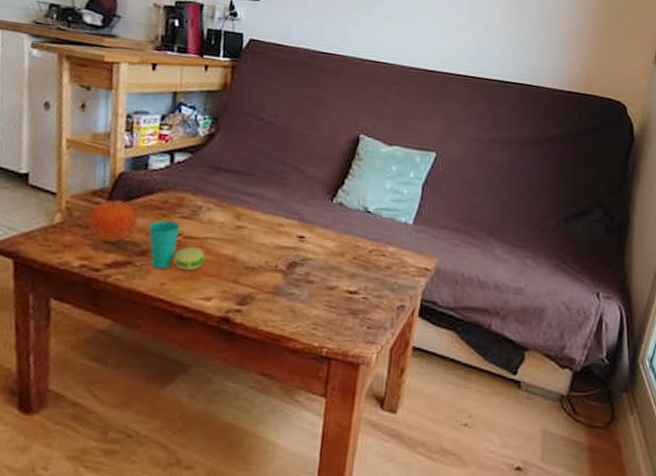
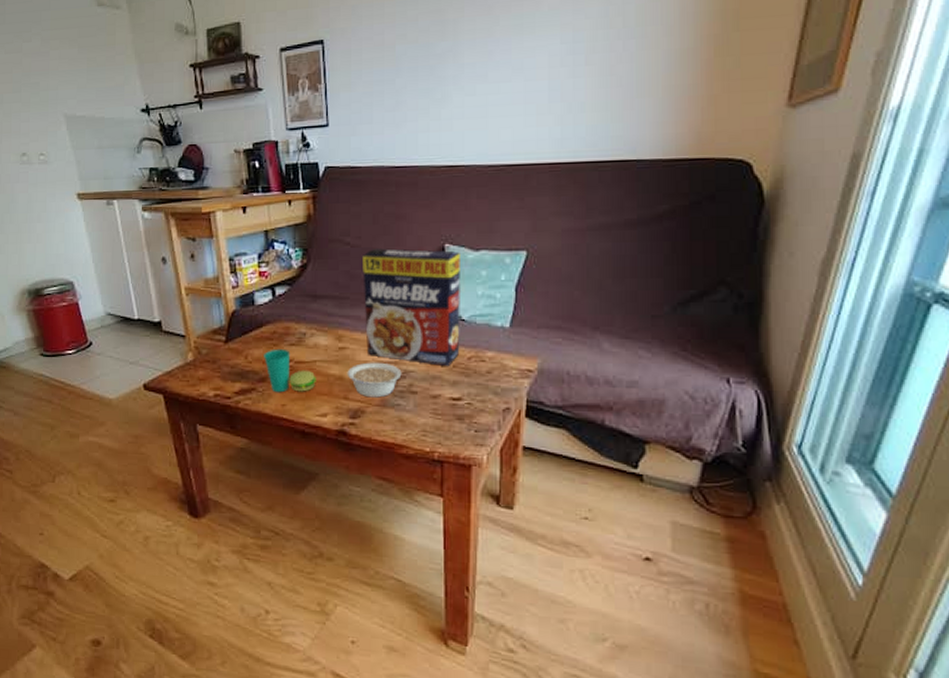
fruit: present [89,200,138,242] -> none [215,336,253,373]
legume: none [240,245,300,285] -> present [347,362,402,398]
cereal box: none [266,128,374,257] -> present [363,248,460,366]

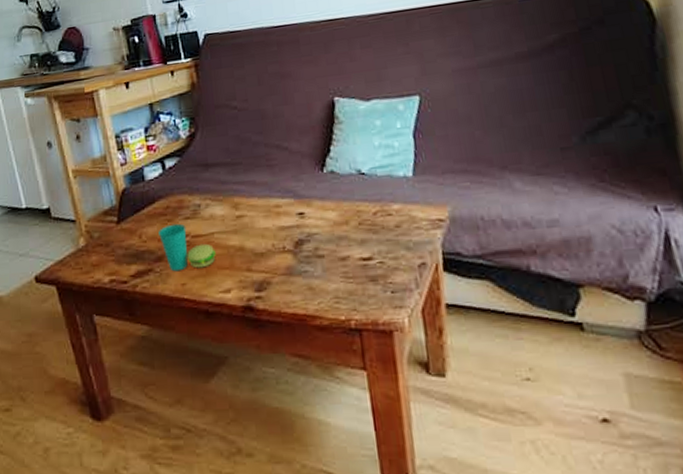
legume: present [347,362,402,398] -> none [247,227,306,267]
cereal box: present [363,248,460,366] -> none [251,104,363,225]

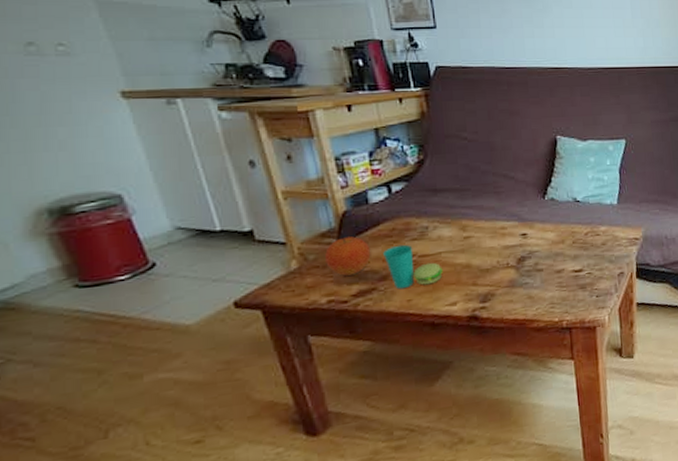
fruit: none [108,214,148,255] -> present [325,236,371,276]

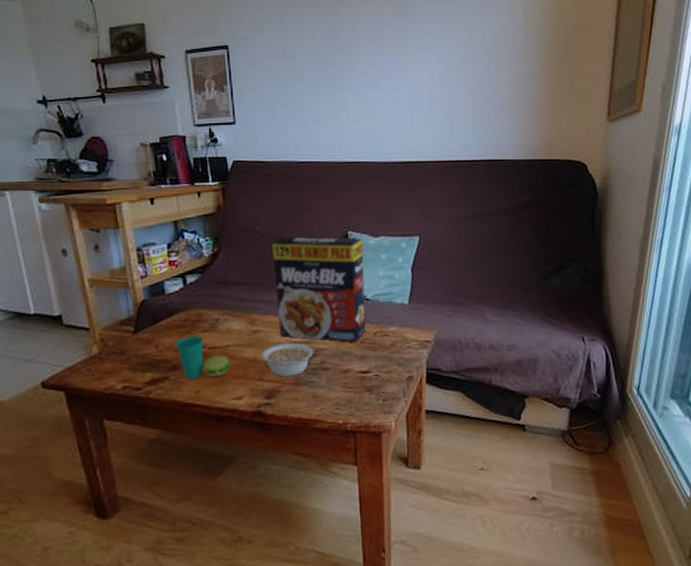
fruit: present [325,236,371,276] -> none [123,325,164,363]
legume: none [474,246,527,281] -> present [261,342,314,377]
cereal box: none [481,141,577,244] -> present [272,236,366,342]

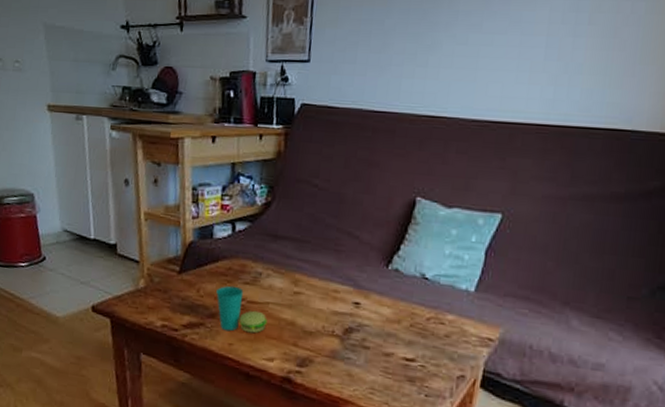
legume: present [261,342,314,377] -> none [299,310,356,349]
cereal box: present [272,236,366,342] -> none [322,194,432,324]

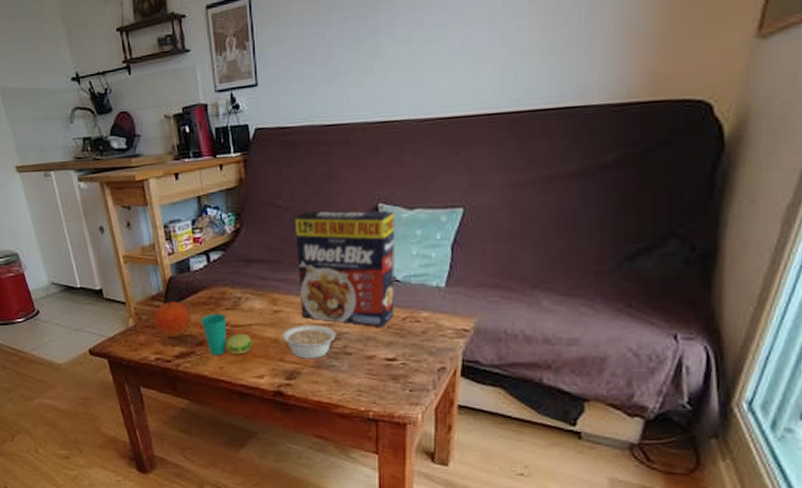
fruit: none [167,267,207,306] -> present [155,301,191,337]
legume: none [299,310,356,349] -> present [282,324,336,359]
cereal box: none [322,194,432,324] -> present [295,210,395,327]

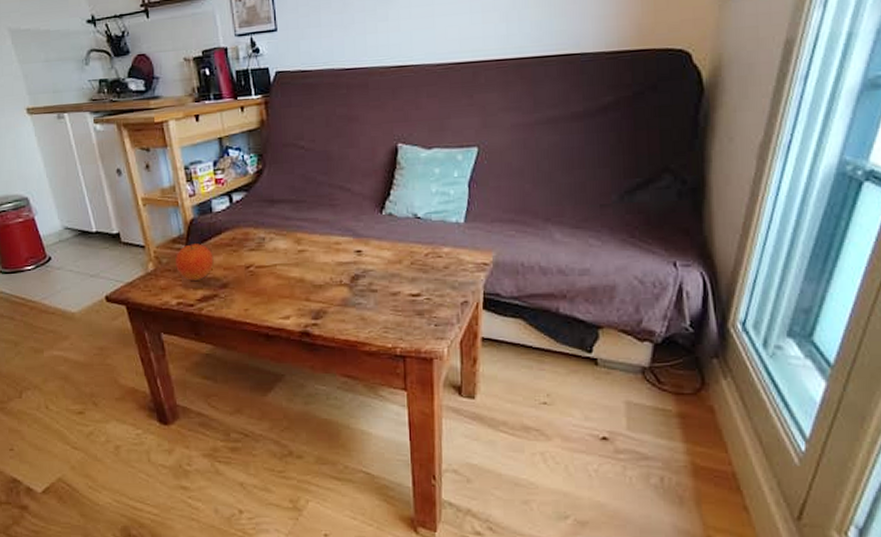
cup: present [201,313,252,356] -> none [224,254,278,298]
legume: present [282,324,336,359] -> none [307,263,361,298]
cereal box: present [295,210,395,327] -> none [317,150,417,264]

